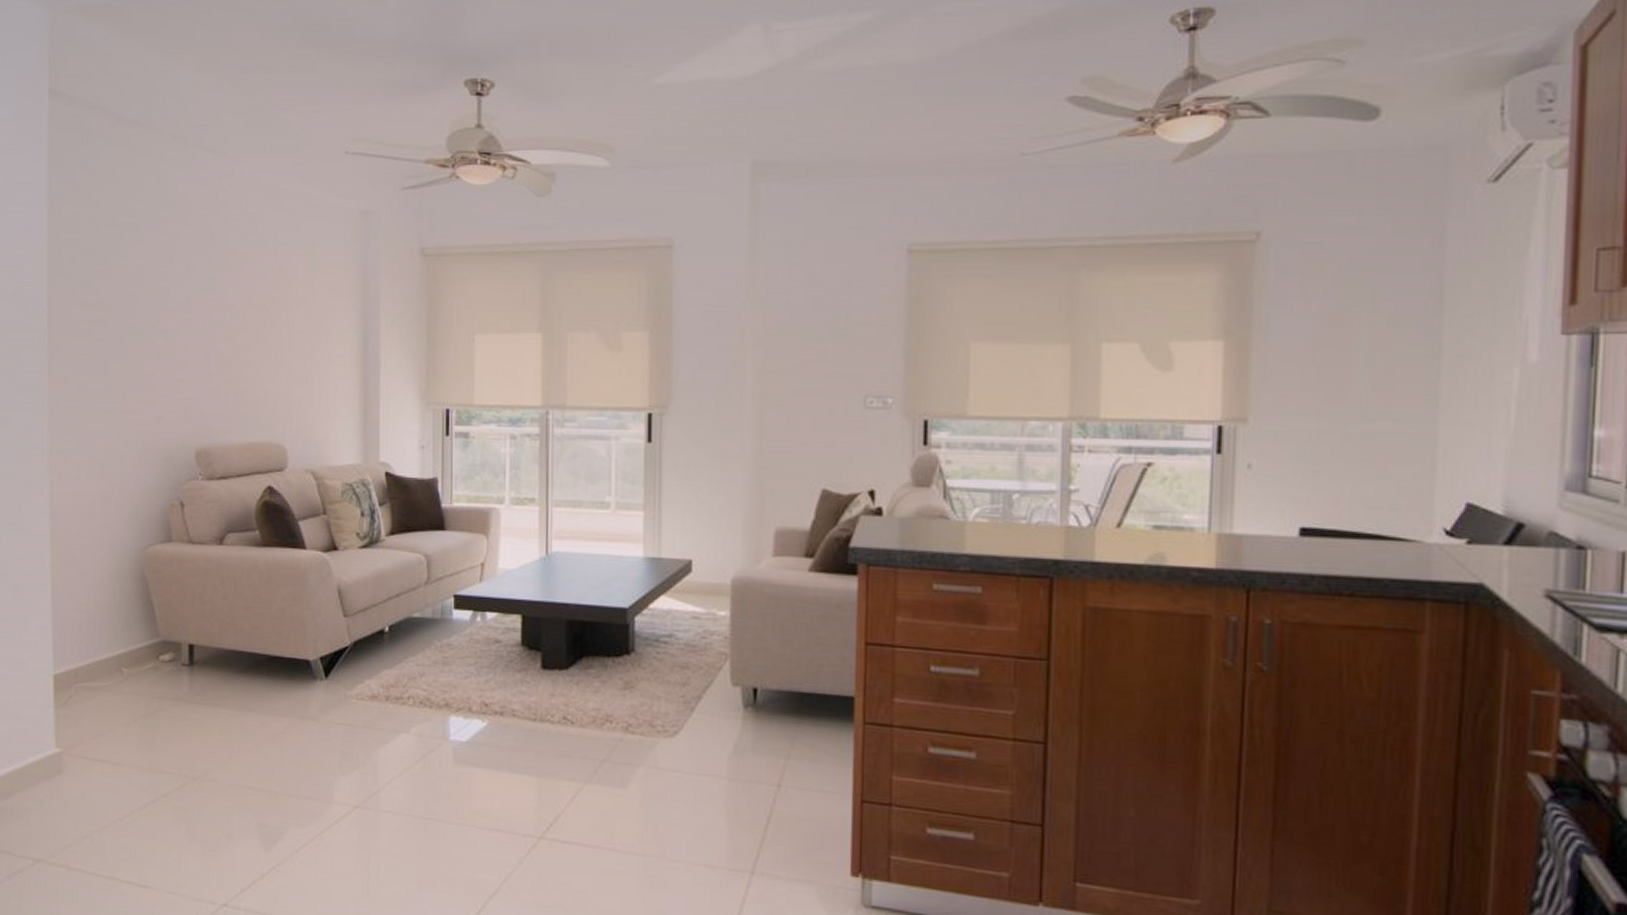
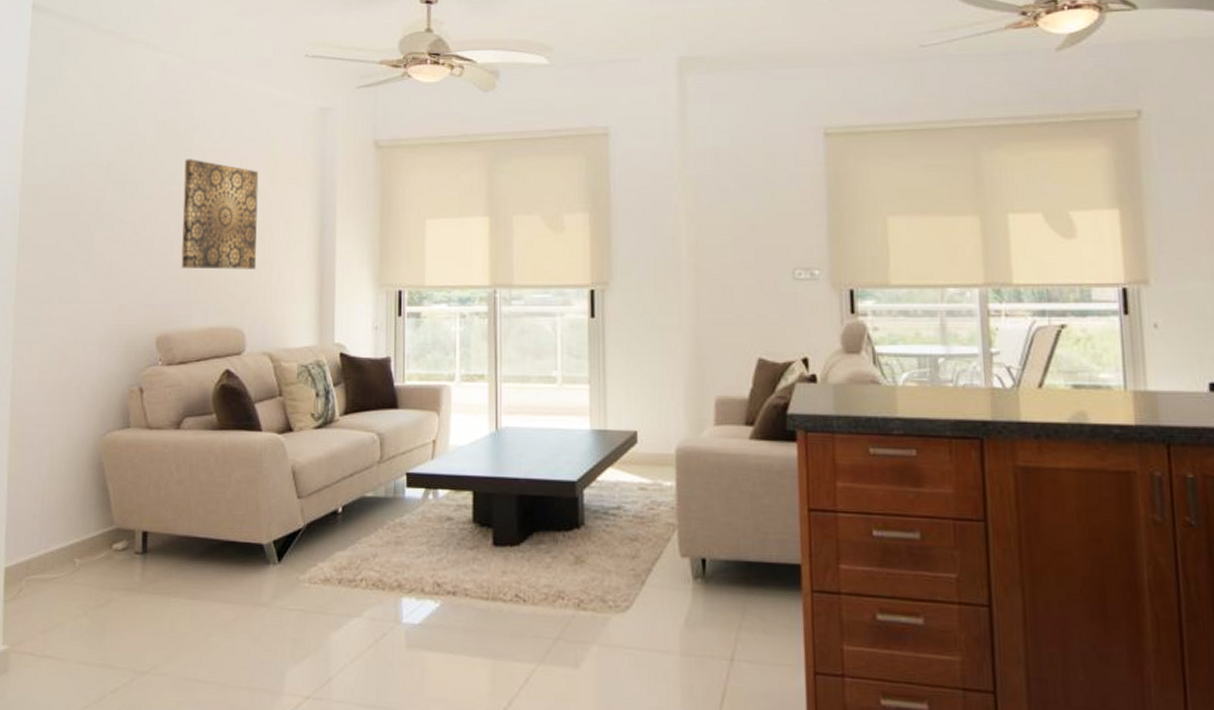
wall art: none [218,264,298,383] -> present [181,159,259,270]

